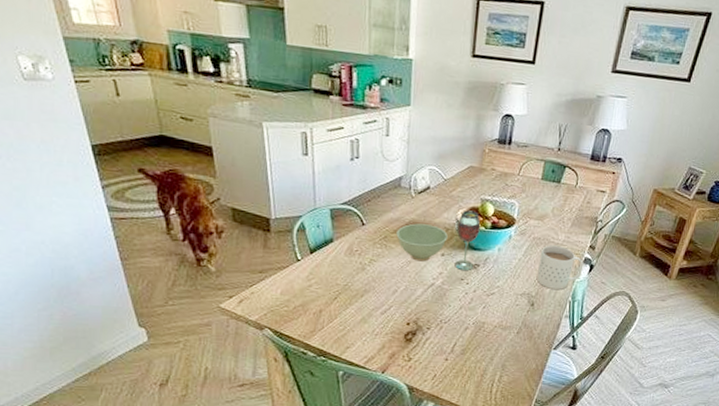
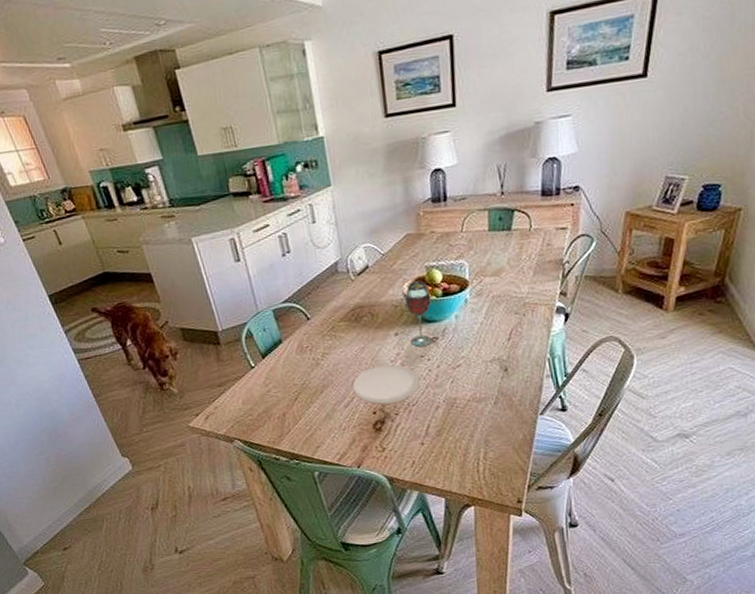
plate: none [392,280,456,318] -> present [352,364,420,405]
bowl: present [396,223,448,262] -> none [343,305,398,346]
mug: present [536,245,584,290] -> none [504,299,557,349]

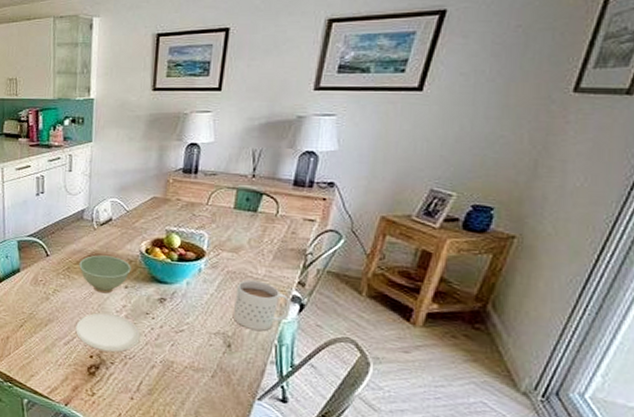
bowl: none [343,305,398,346] -> present [79,255,131,294]
wineglass: present [405,281,432,347] -> none [139,242,166,305]
mug: none [504,299,557,349] -> present [232,280,292,331]

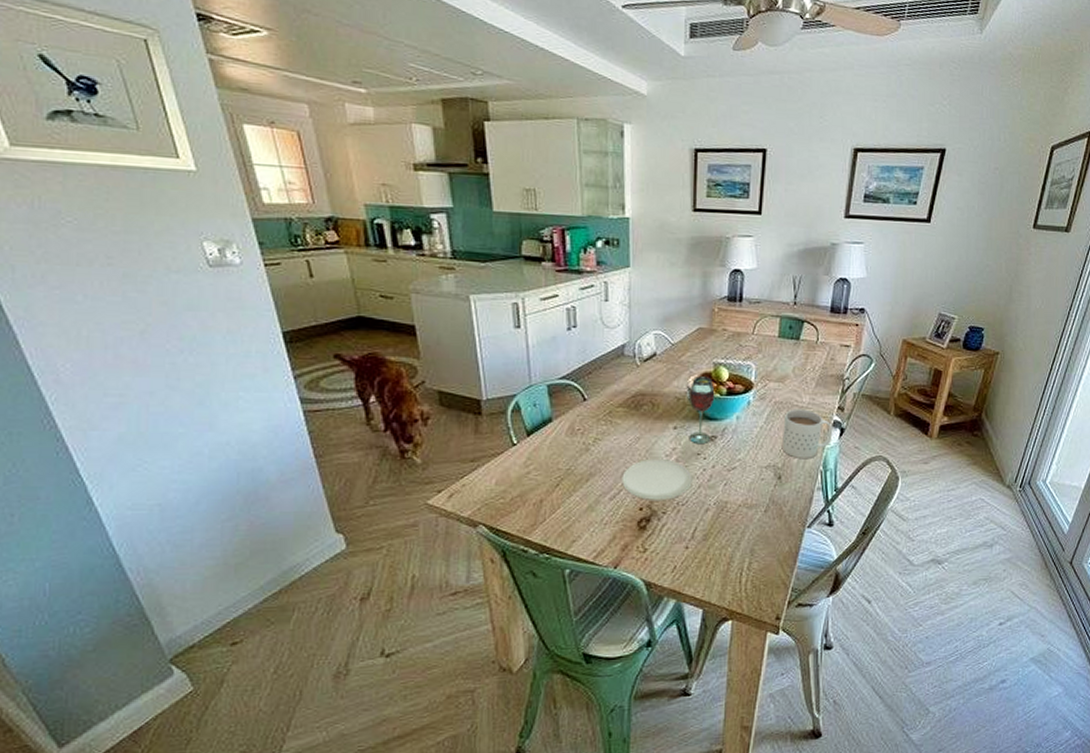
bowl: present [79,255,131,294] -> none [622,395,679,437]
wineglass: none [139,242,166,305] -> present [688,376,715,445]

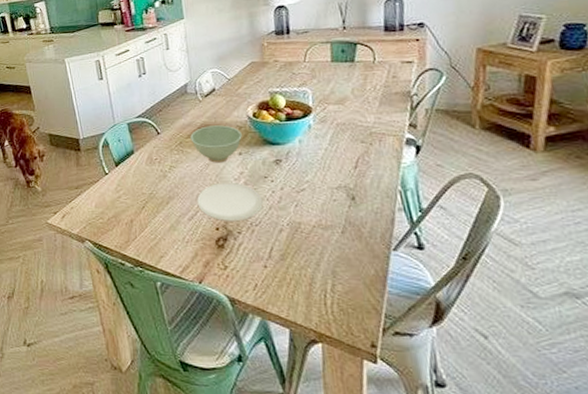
bowl: none [622,395,679,437] -> present [190,125,242,163]
wineglass: present [688,376,715,445] -> none [249,105,276,168]
mug: present [781,409,833,458] -> none [349,129,408,178]

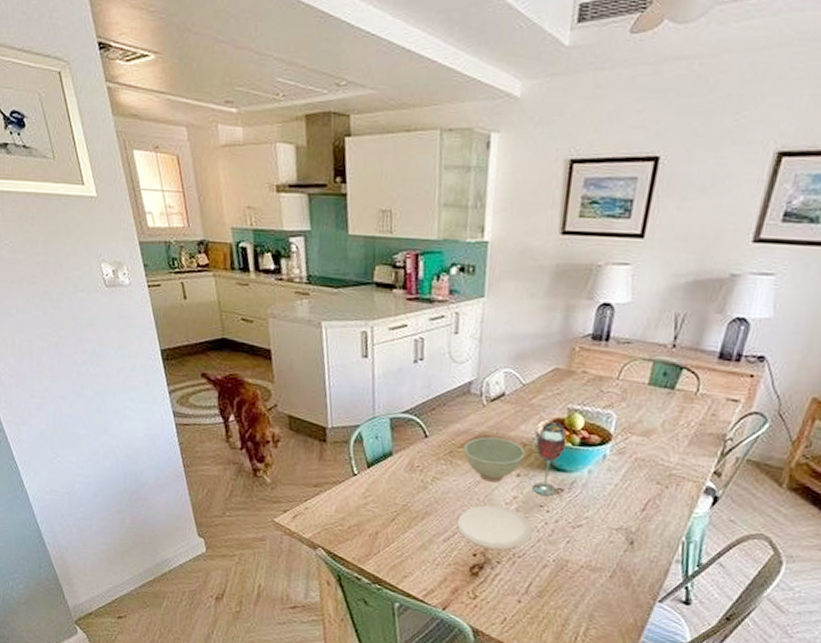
wineglass: none [249,105,276,168] -> present [532,422,567,496]

